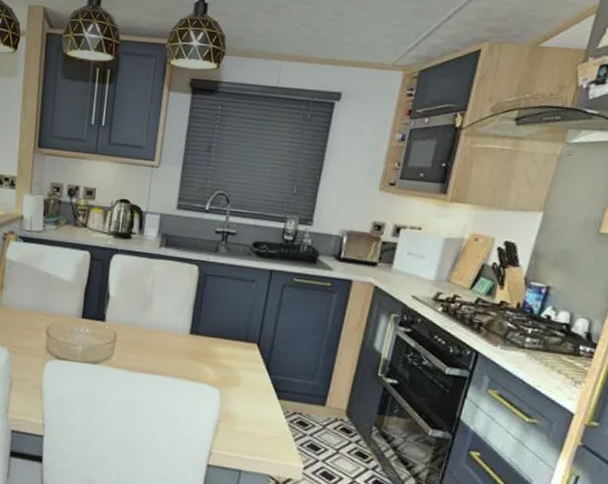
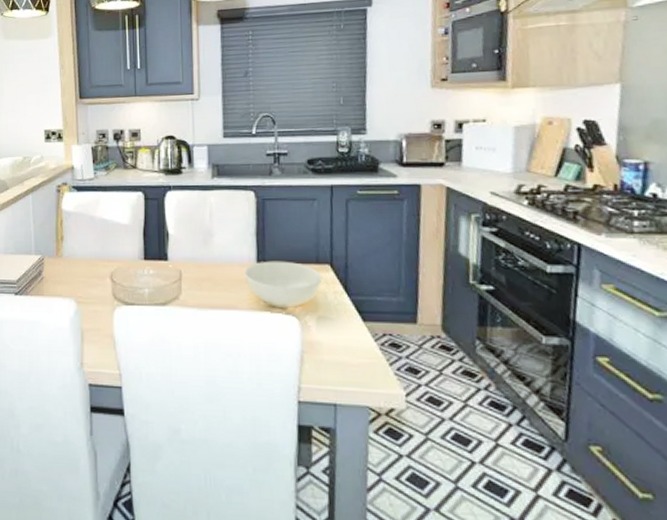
bowl: none [176,333,249,381] -> present [244,261,322,309]

